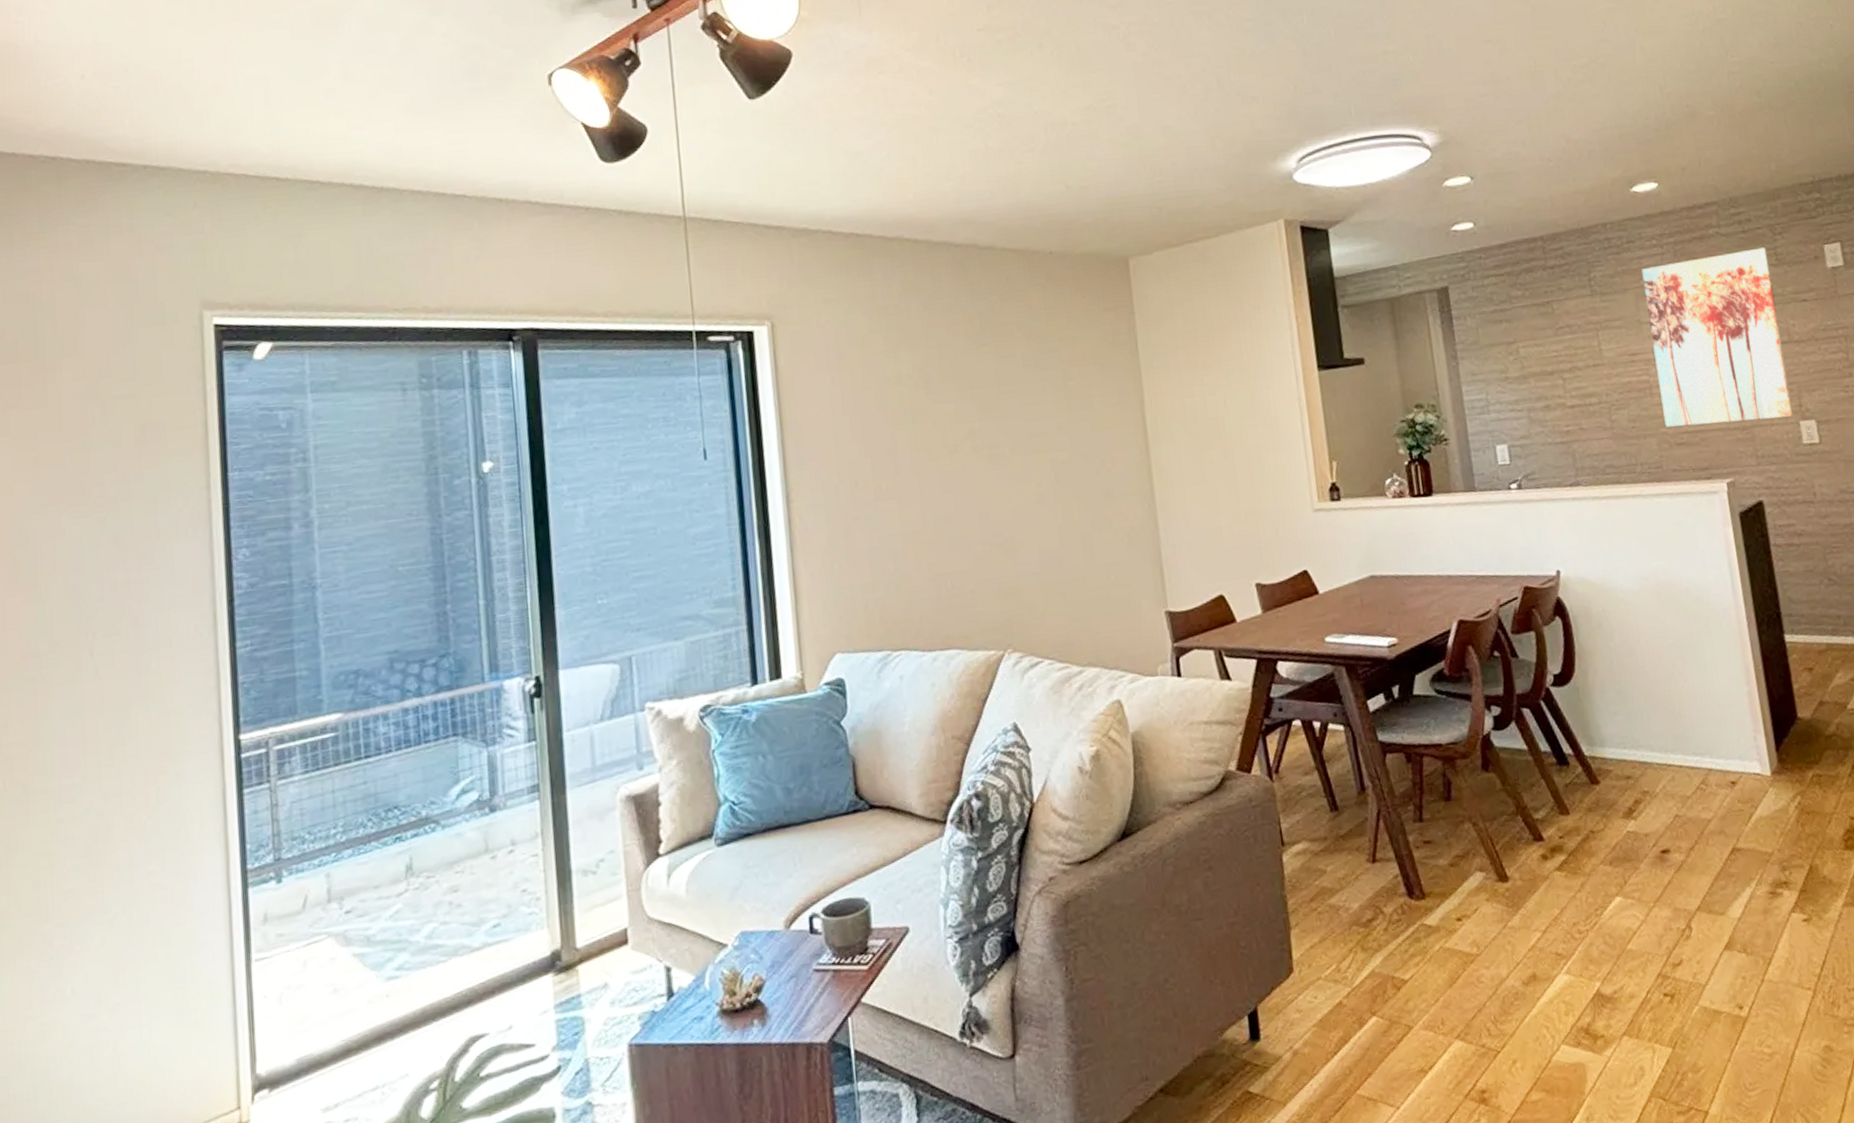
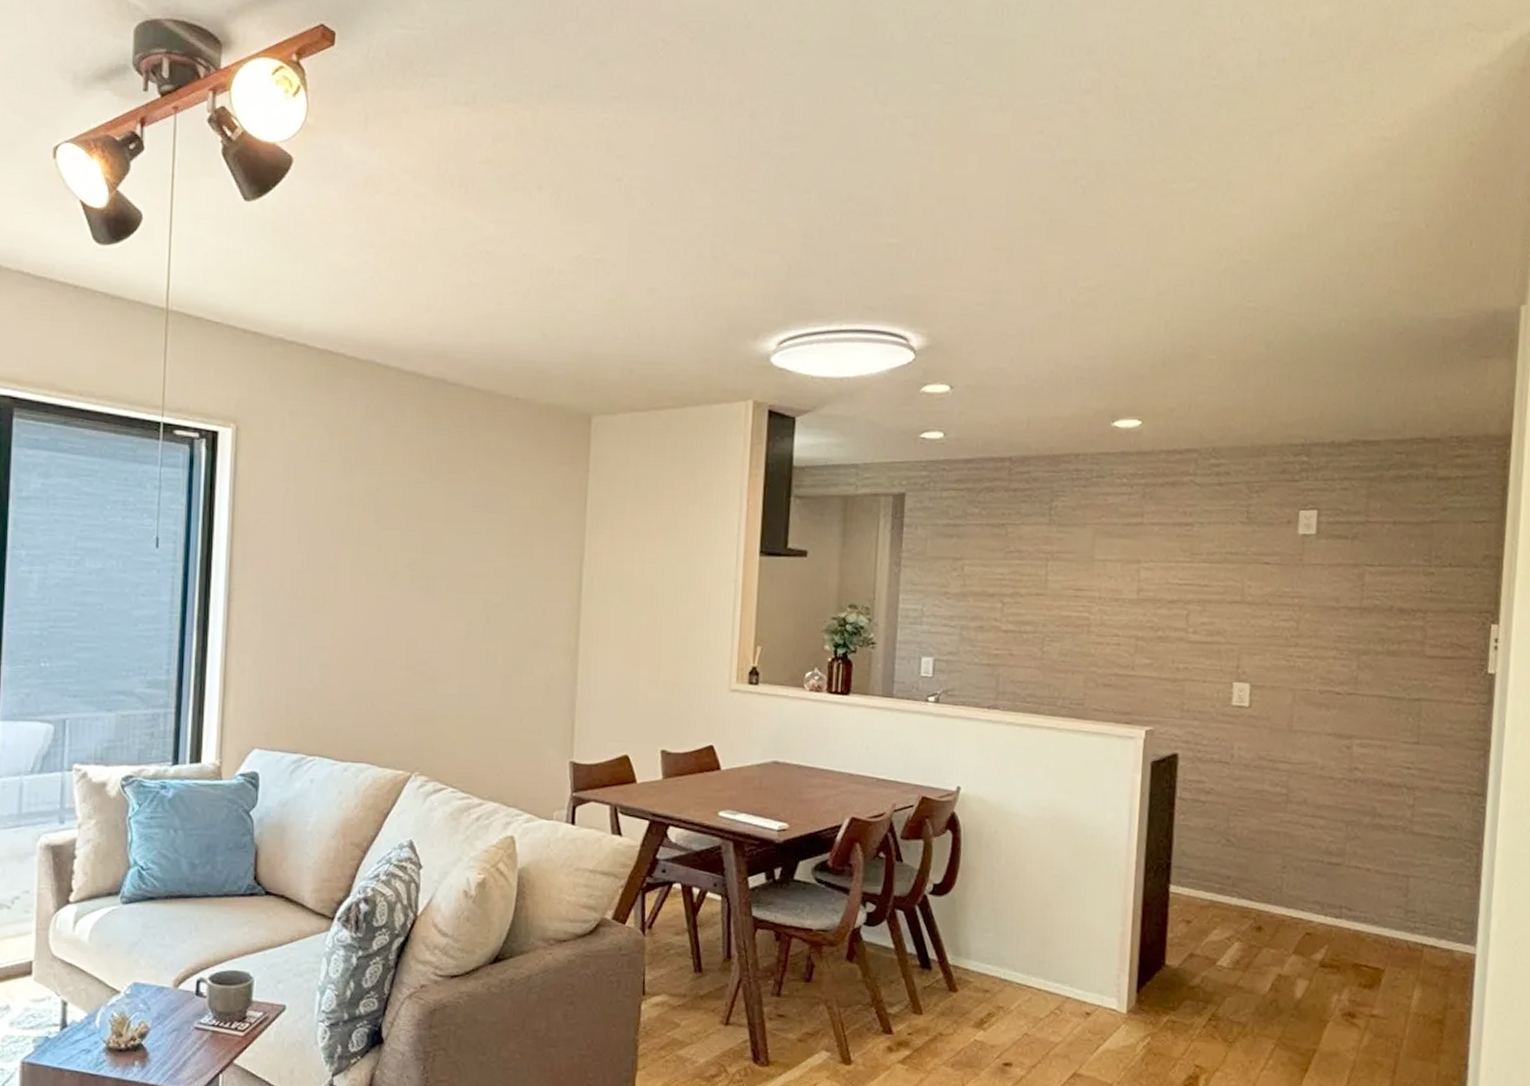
wall art: present [1641,247,1793,427] -> none [1096,503,1239,677]

